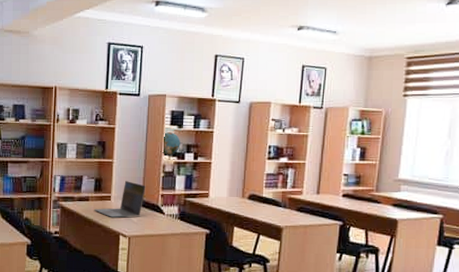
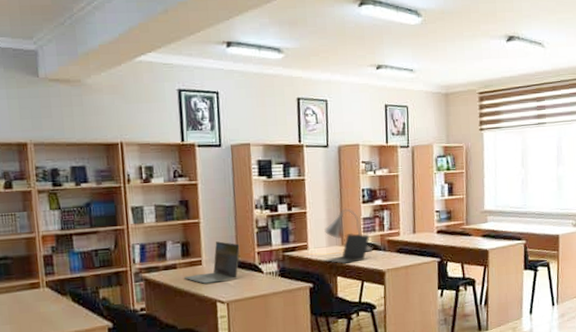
globe: present [160,131,181,156] -> none [251,183,272,209]
laptop: none [222,186,271,216] -> present [323,232,370,264]
table lamp: none [227,163,273,207] -> present [324,208,373,252]

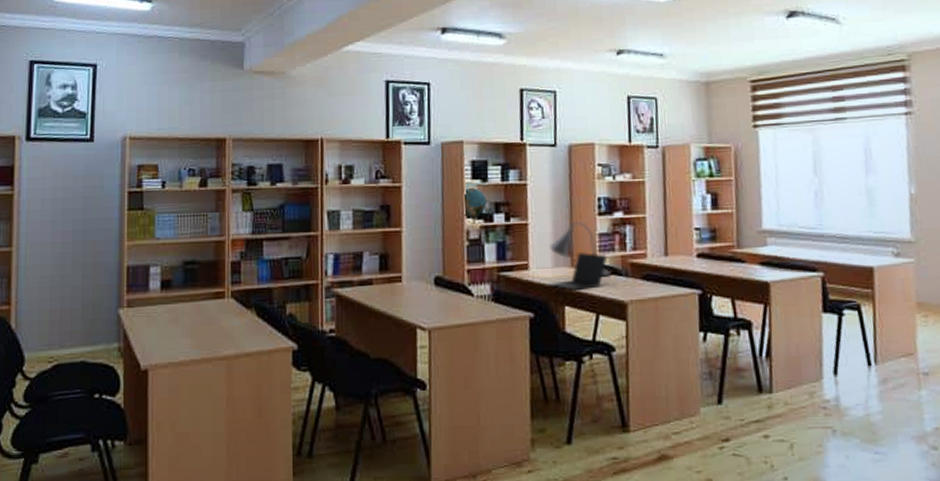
laptop: present [183,241,240,284] -> none [379,255,447,305]
globe: none [251,183,272,209] -> present [461,187,487,218]

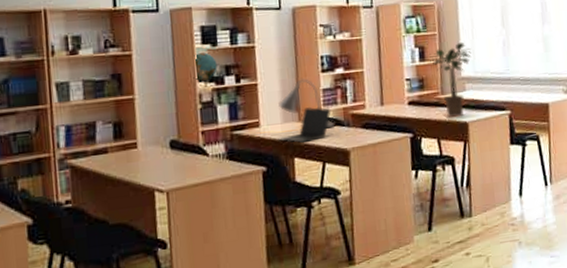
potted plant: none [724,189,775,275] -> present [430,41,472,117]

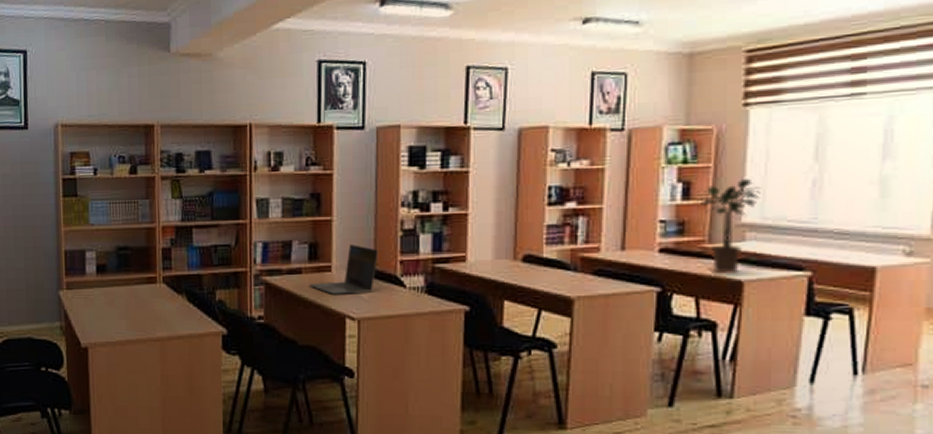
laptop: none [115,120,181,170] -> present [308,244,379,294]
globe: present [193,52,218,82] -> none [396,174,423,207]
table lamp: present [278,78,336,129] -> none [491,211,559,271]
laptop: present [278,106,331,143] -> none [486,244,555,284]

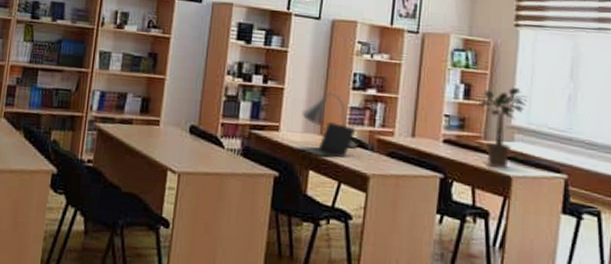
laptop: present [308,244,379,294] -> none [137,103,203,149]
laptop: none [486,244,555,284] -> present [296,121,356,159]
table lamp: none [491,211,559,271] -> present [302,92,358,149]

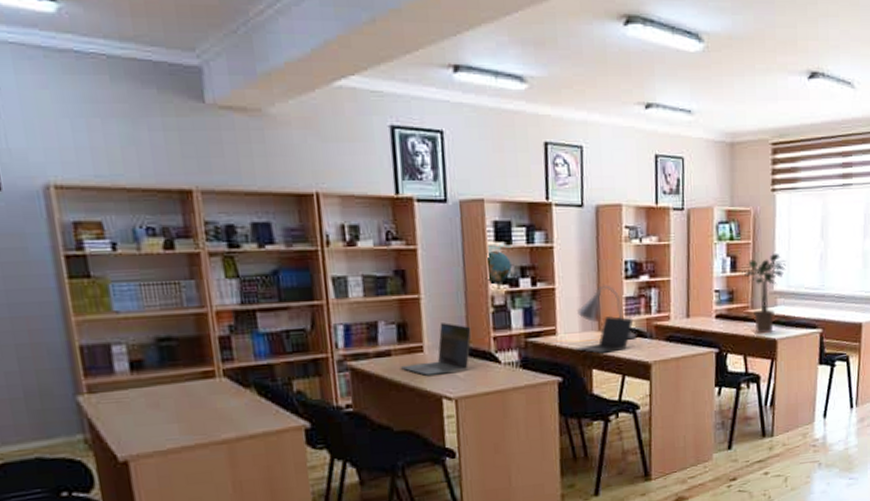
laptop: none [137,103,203,149] -> present [400,323,471,376]
globe: none [223,47,248,76] -> present [485,250,512,283]

